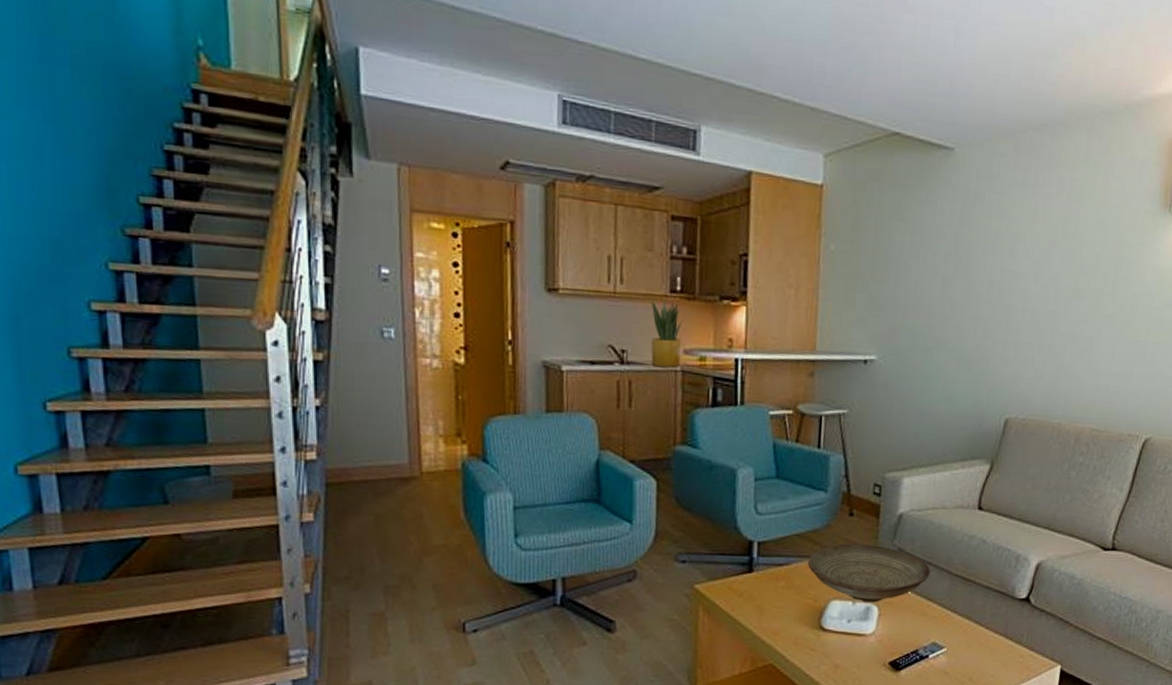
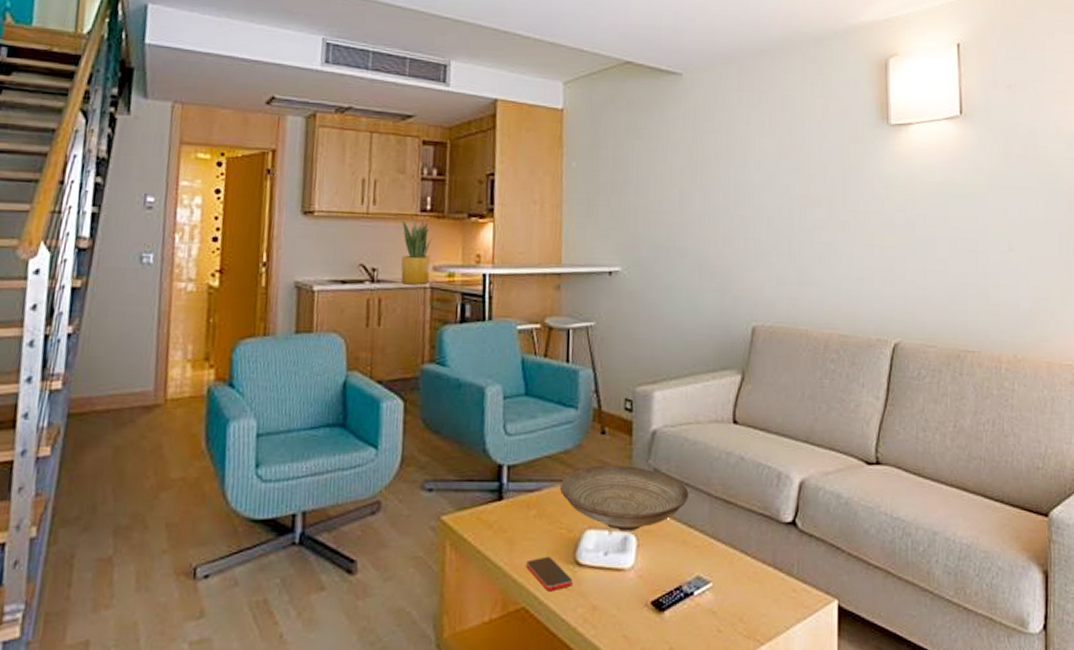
smartphone: none [774,622,817,652] -> present [526,556,573,592]

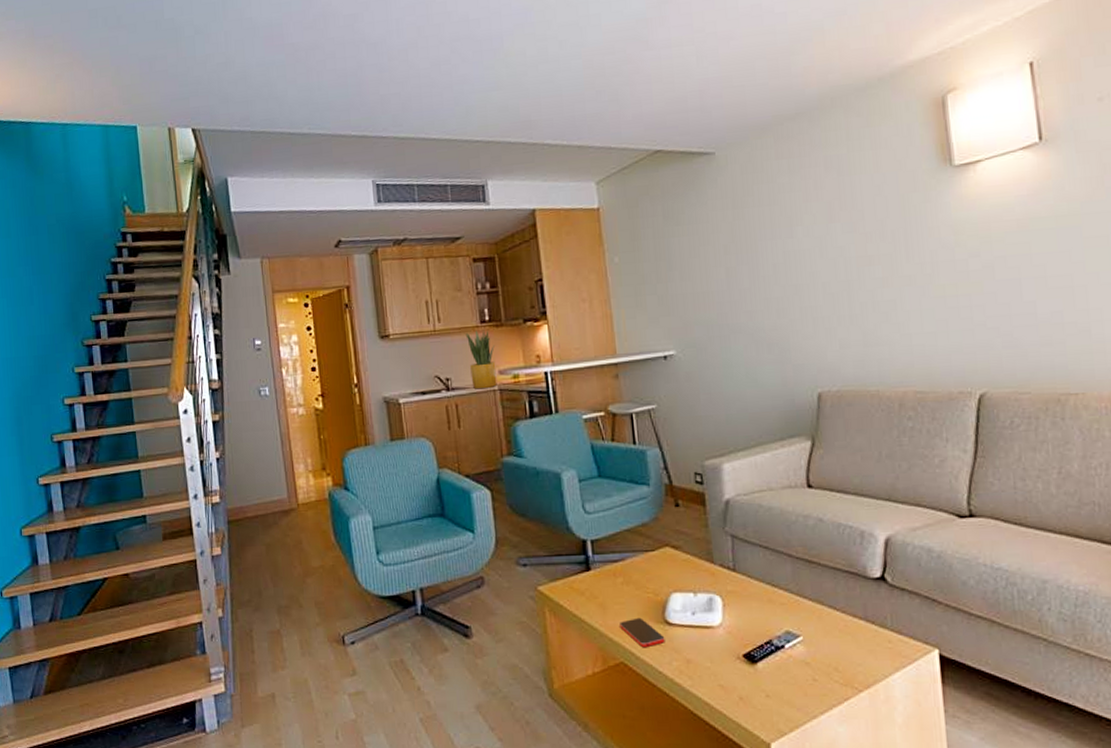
decorative bowl: present [560,465,689,531] -> none [642,534,769,593]

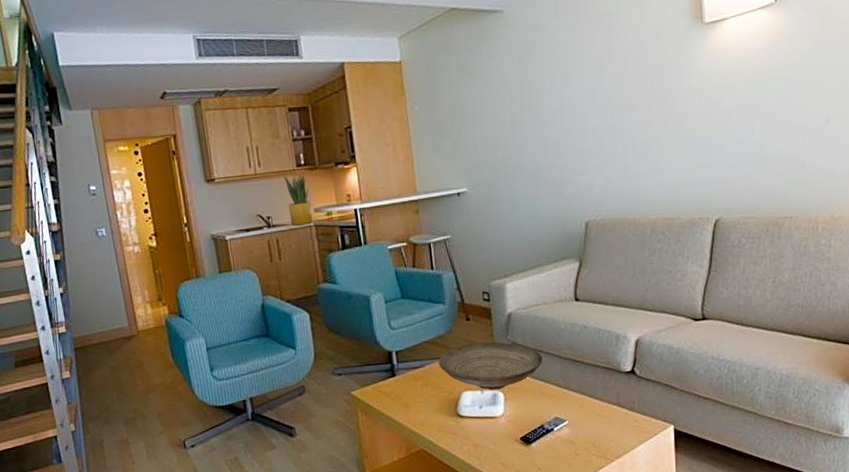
smartphone: present [620,617,665,648] -> none [420,412,457,437]
decorative bowl: none [642,534,769,593] -> present [439,342,543,390]

